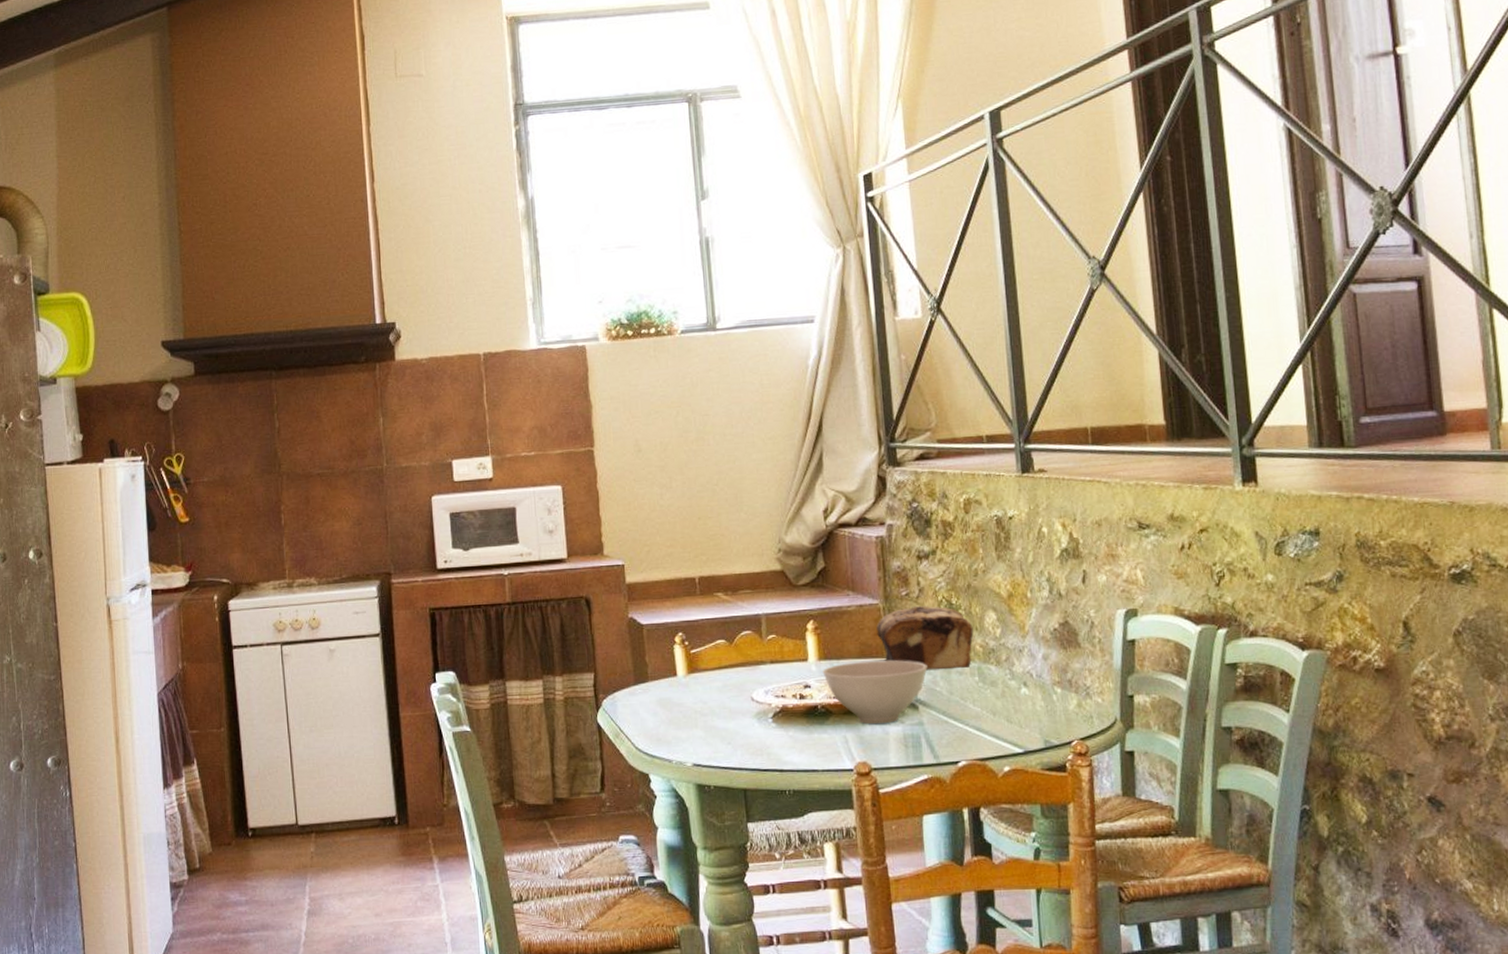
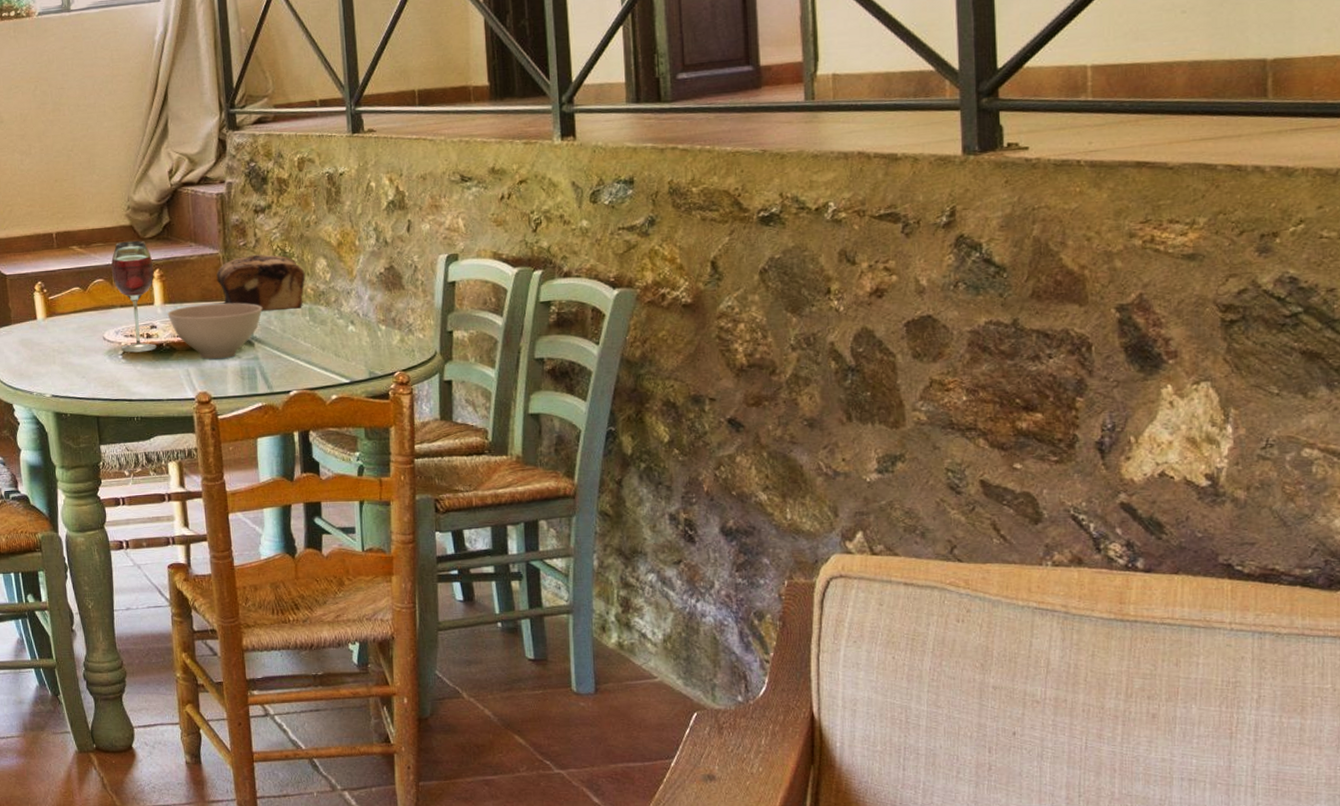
wineglass: none [759,587,811,716] -> present [110,240,157,353]

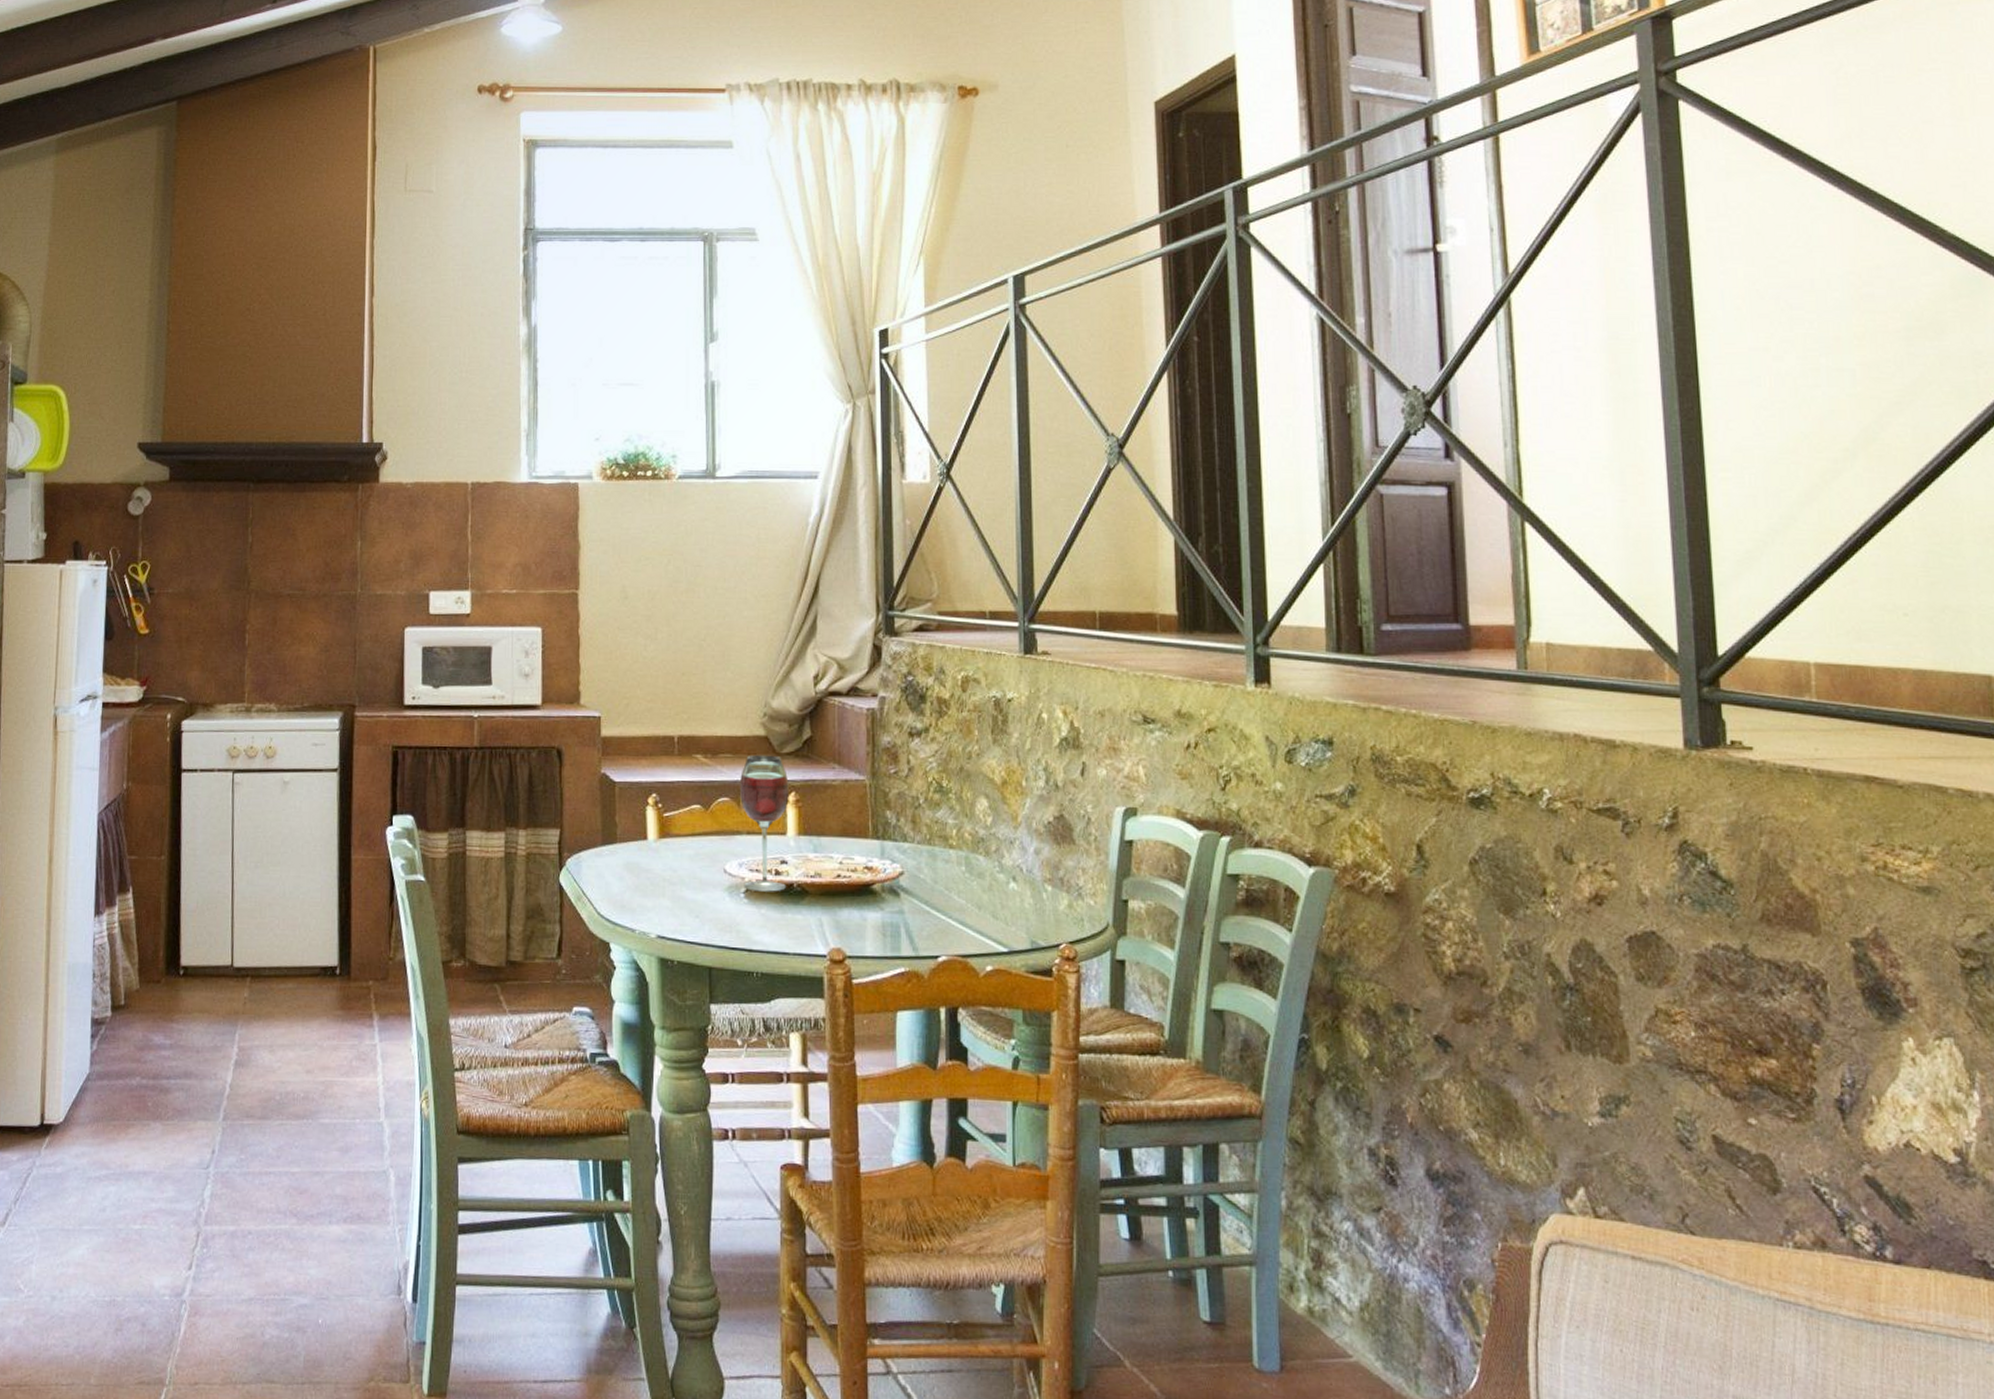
bowl: present [167,303,263,359] -> none [801,840,912,908]
bread loaf: present [216,254,306,312] -> none [861,785,963,857]

